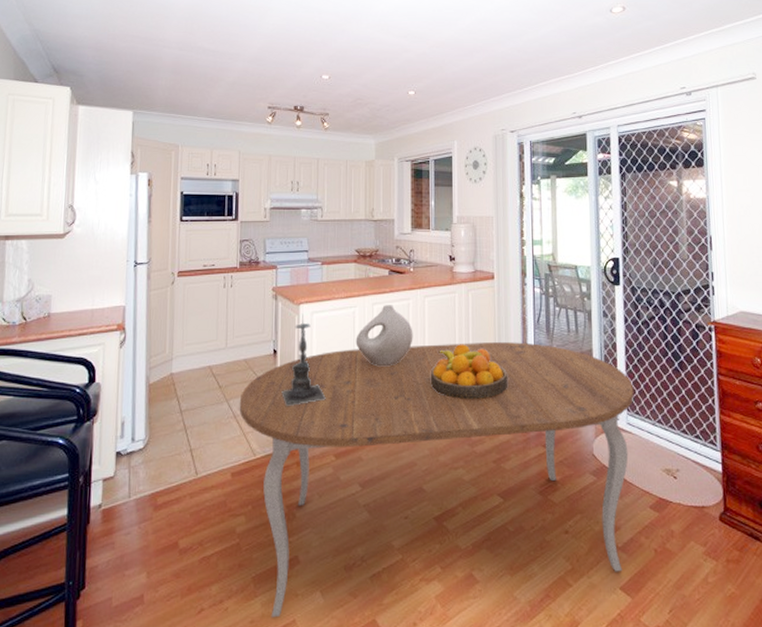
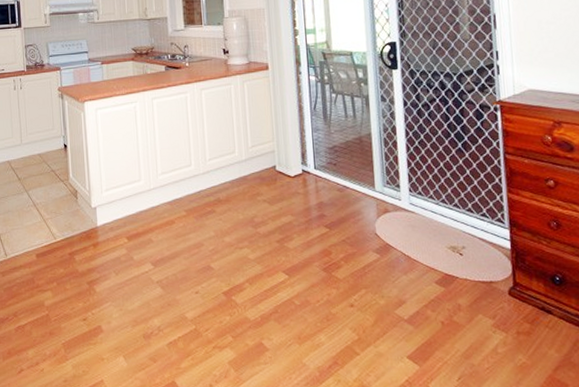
dining table: present [239,342,634,618] -> none [37,129,416,378]
candle holder: present [281,313,327,407] -> none [74,110,116,196]
vase: present [356,305,413,366] -> none [138,99,193,156]
fruit bowl: present [430,344,509,400] -> none [211,133,288,185]

